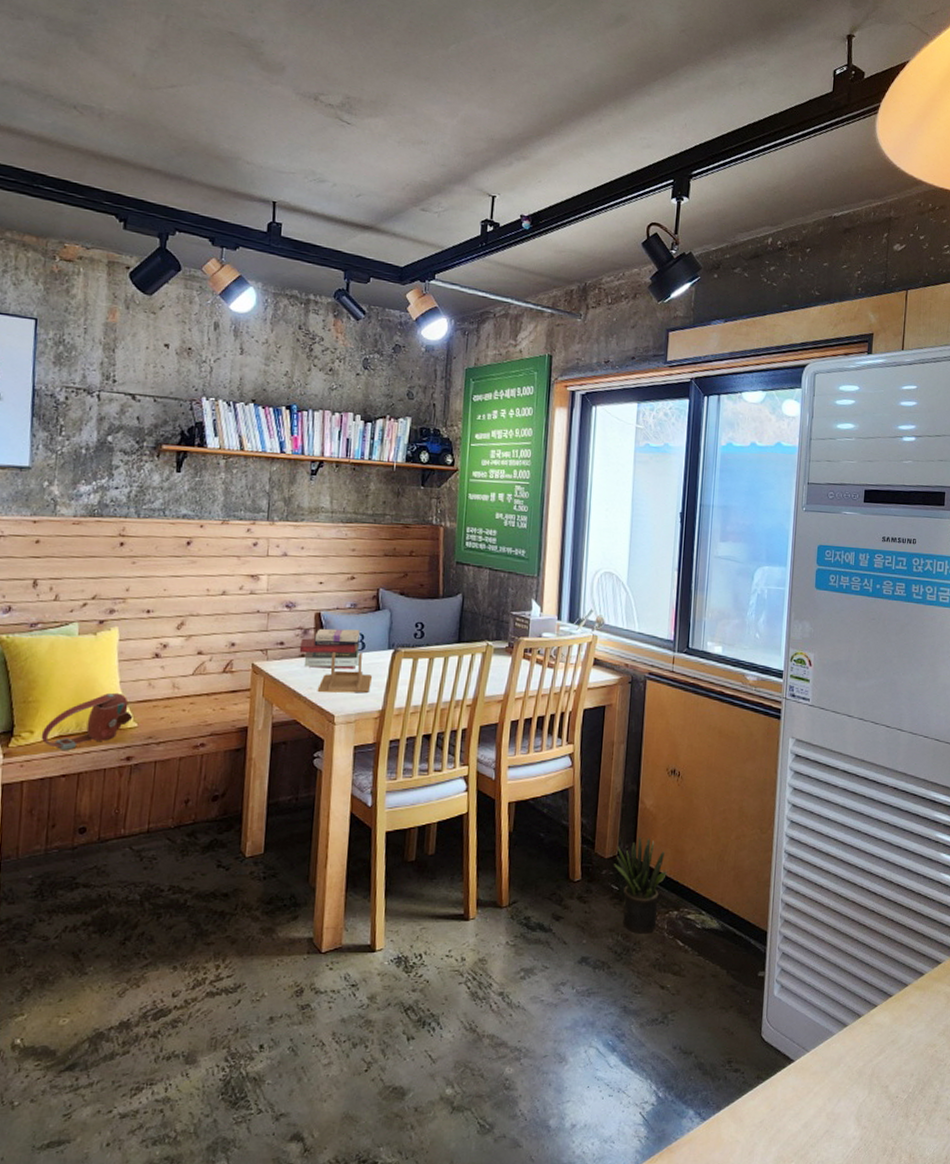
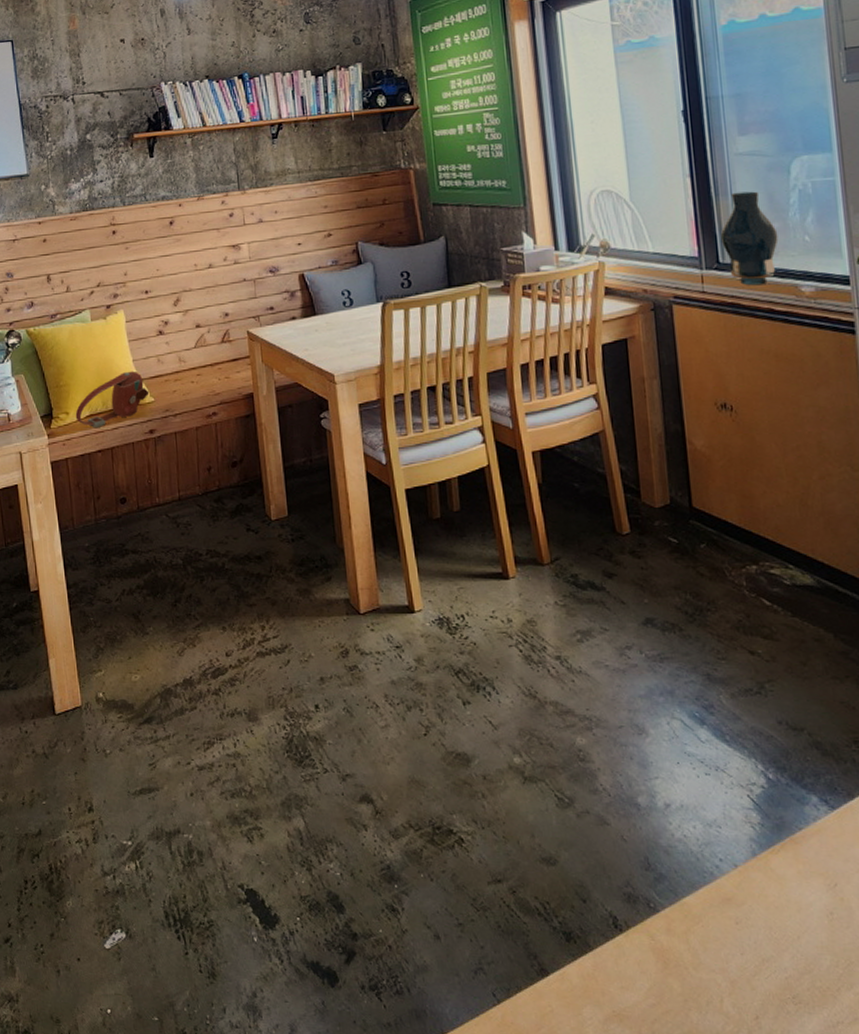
books: present [299,628,360,670] -> none [289,286,351,330]
napkin holder: present [317,652,372,693] -> none [313,308,366,352]
potted plant: present [613,836,667,934] -> none [666,481,735,592]
vase: none [693,589,737,671] -> present [720,191,779,286]

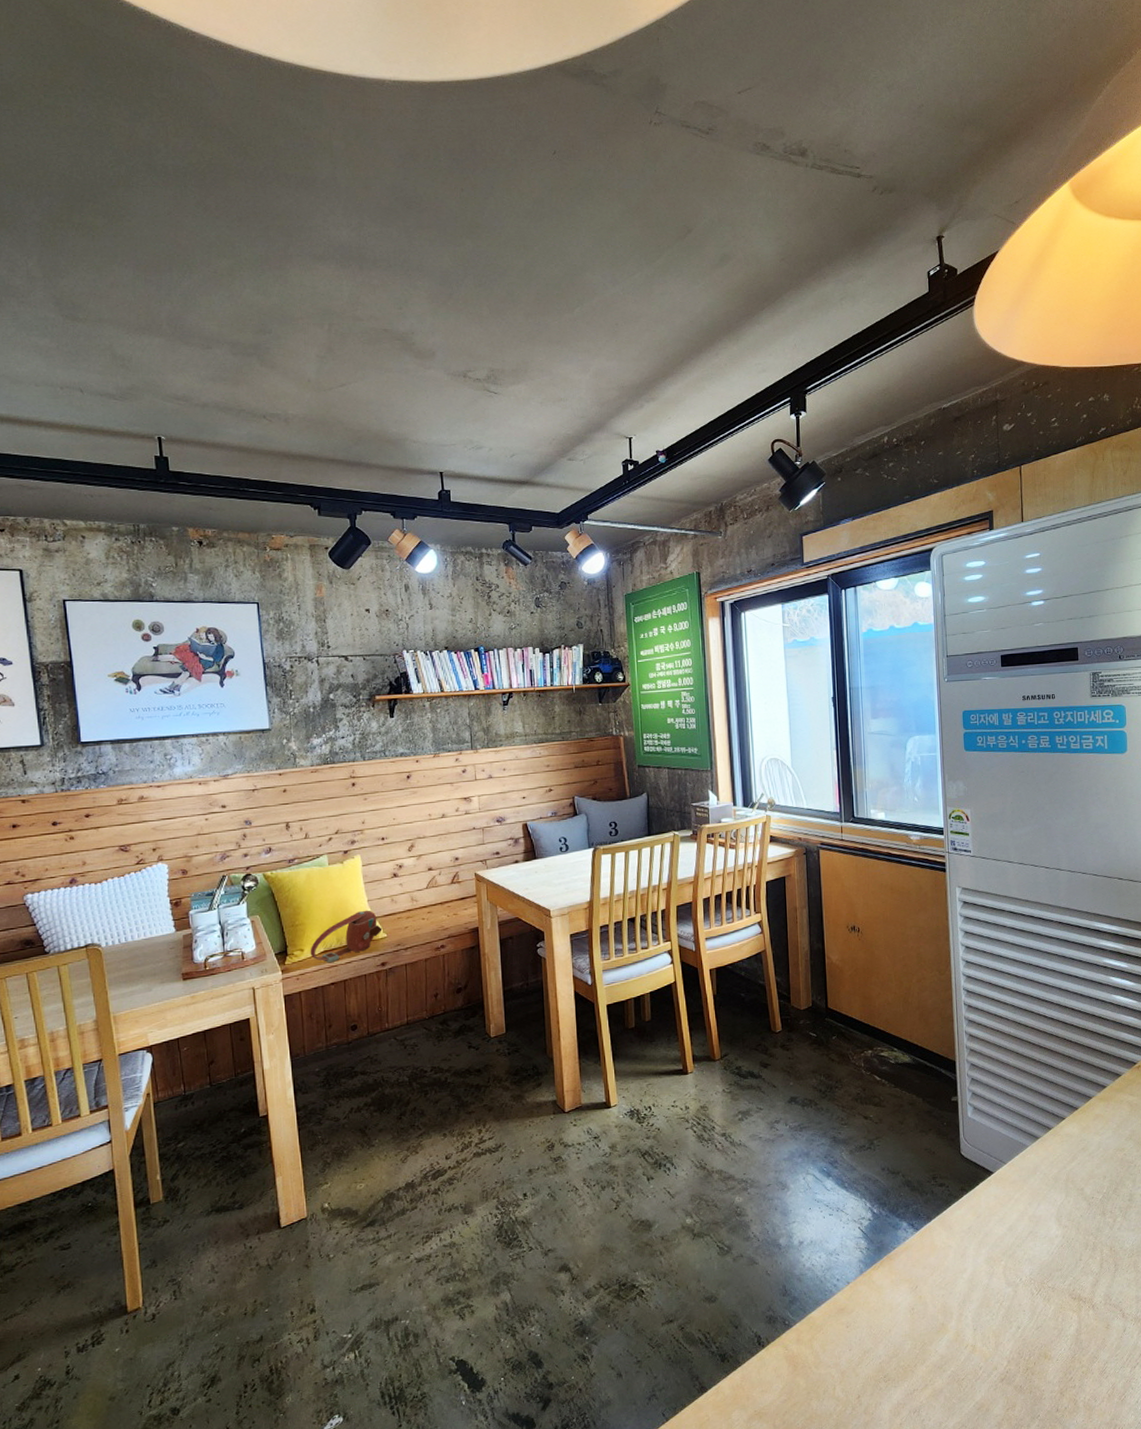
vase: present [720,191,779,286] -> none [855,762,896,835]

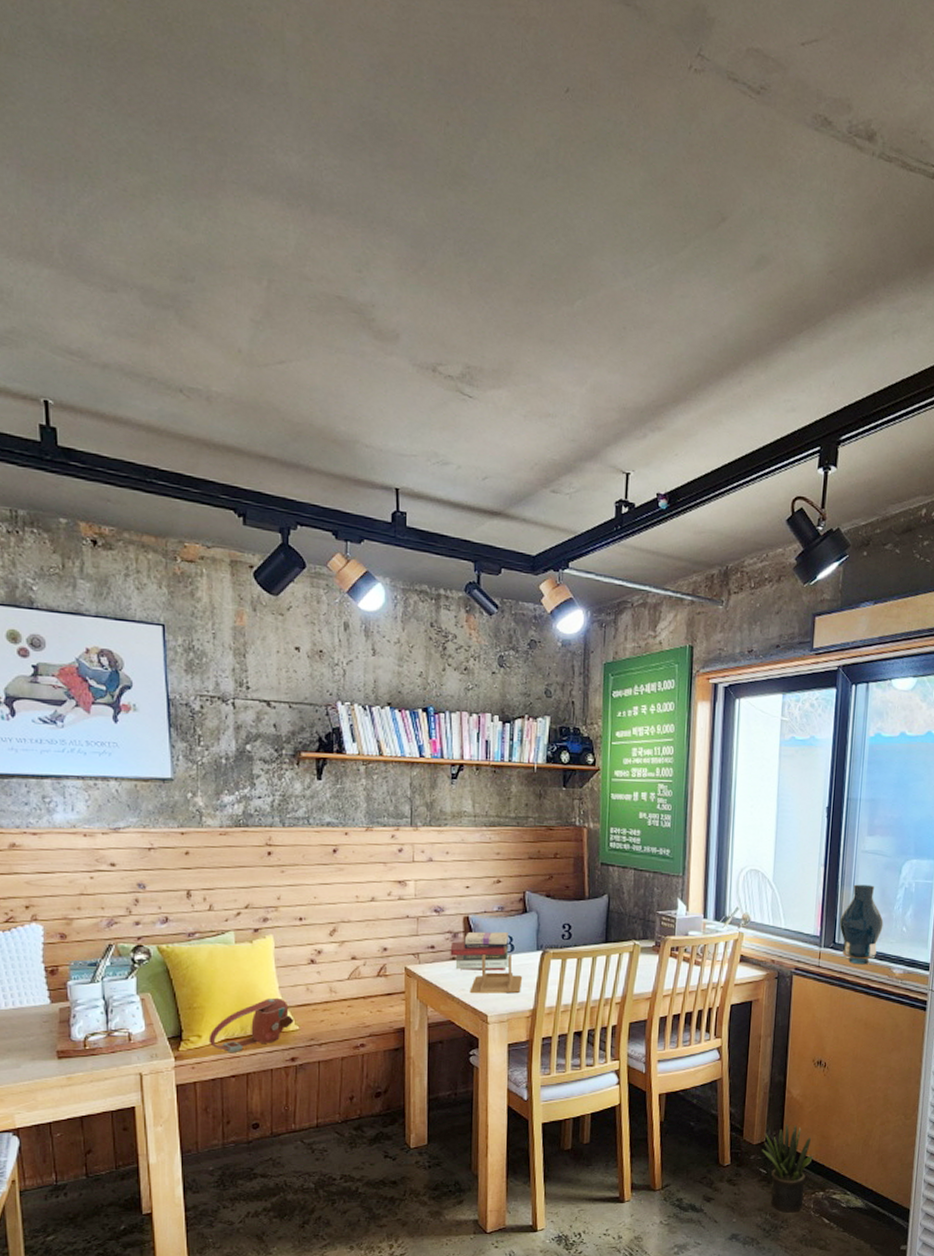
books: none [513,834,566,871] -> present [450,931,510,971]
napkin holder: none [532,853,578,891] -> present [469,954,522,994]
potted plant: none [809,988,858,1073] -> present [761,1124,813,1213]
vase: none [855,762,896,835] -> present [839,884,884,965]

